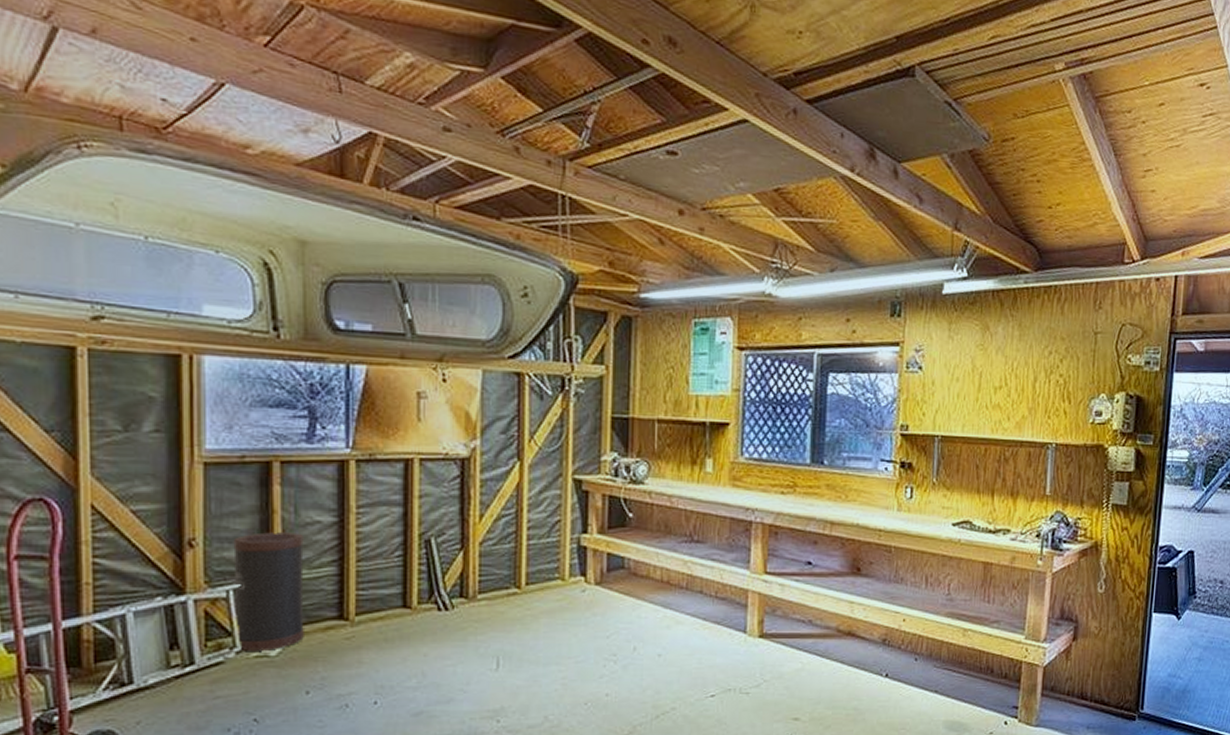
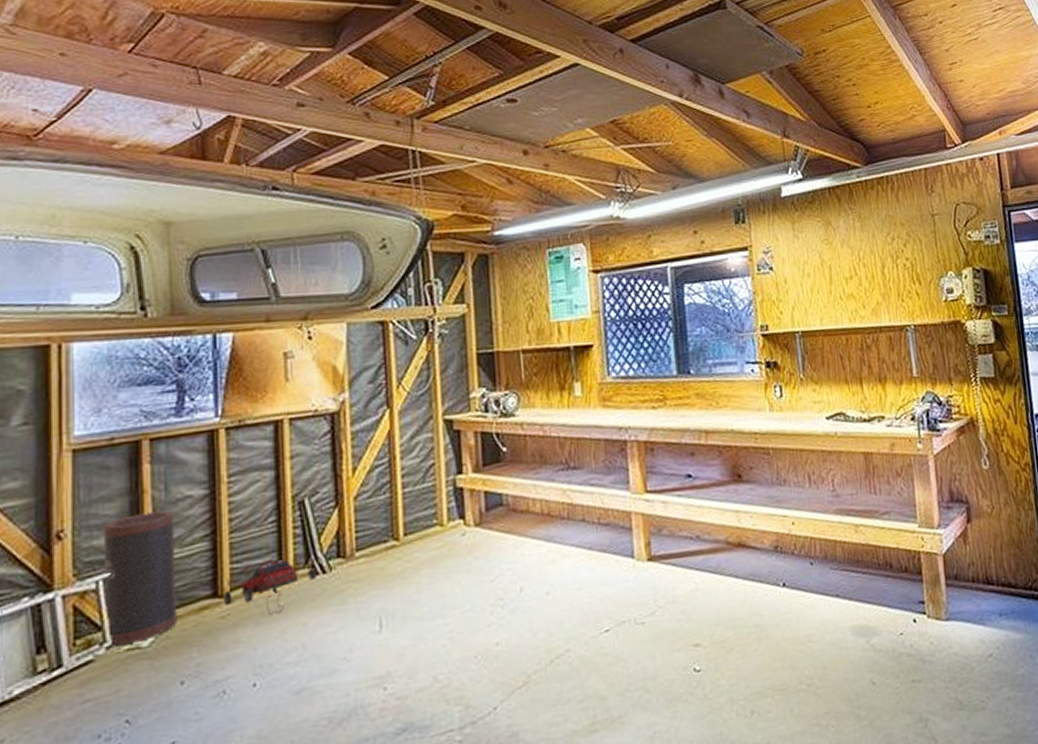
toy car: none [348,590,439,642] -> present [223,558,317,615]

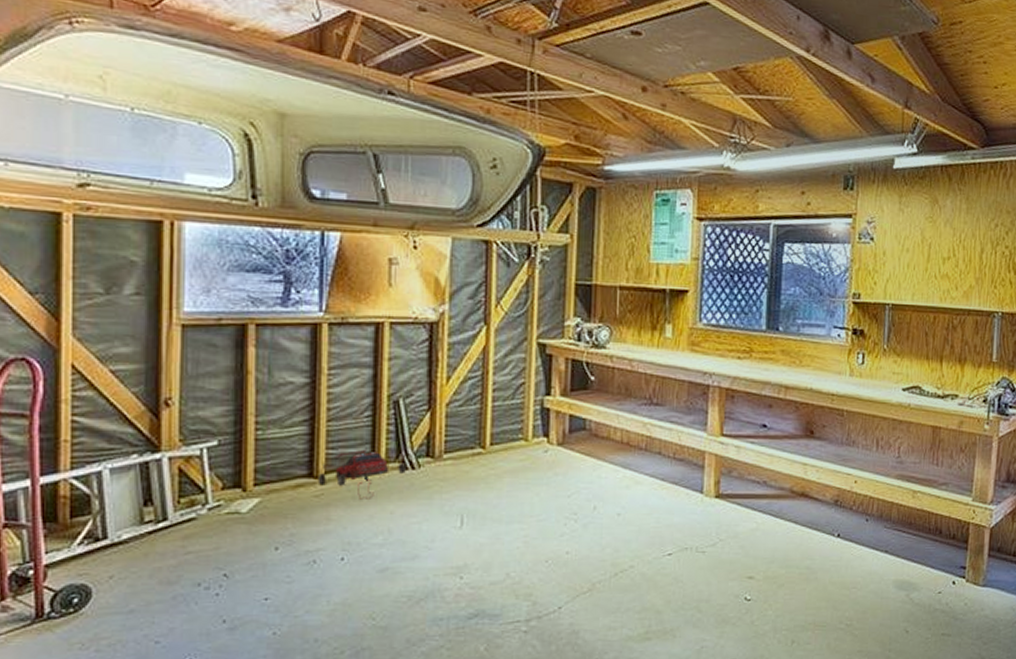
trash can: present [102,510,177,646] -> none [208,392,277,509]

